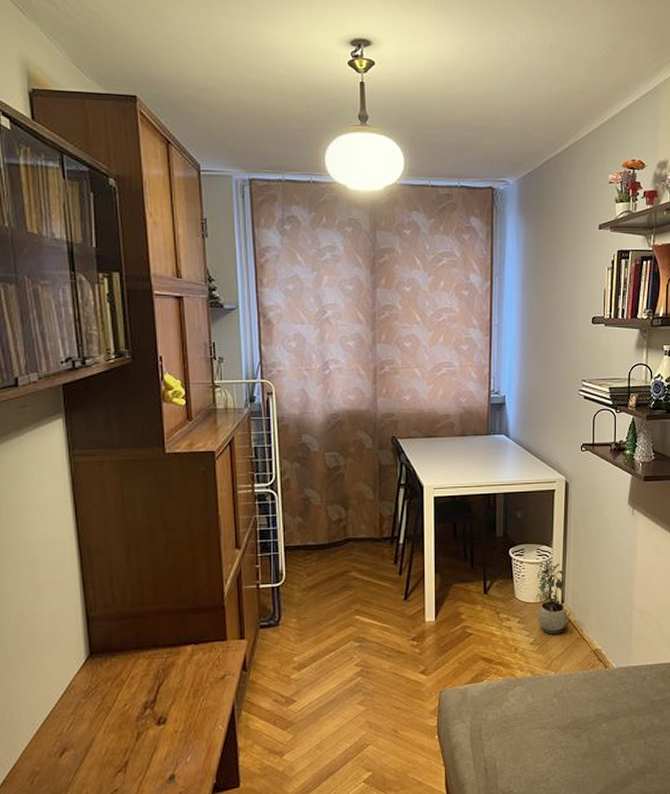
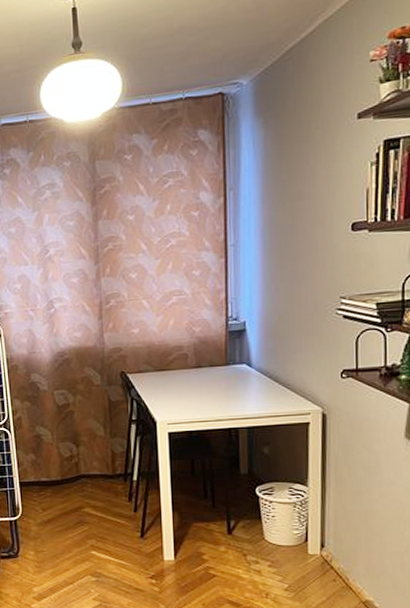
potted plant: present [535,563,567,634] -> none [289,503,329,581]

